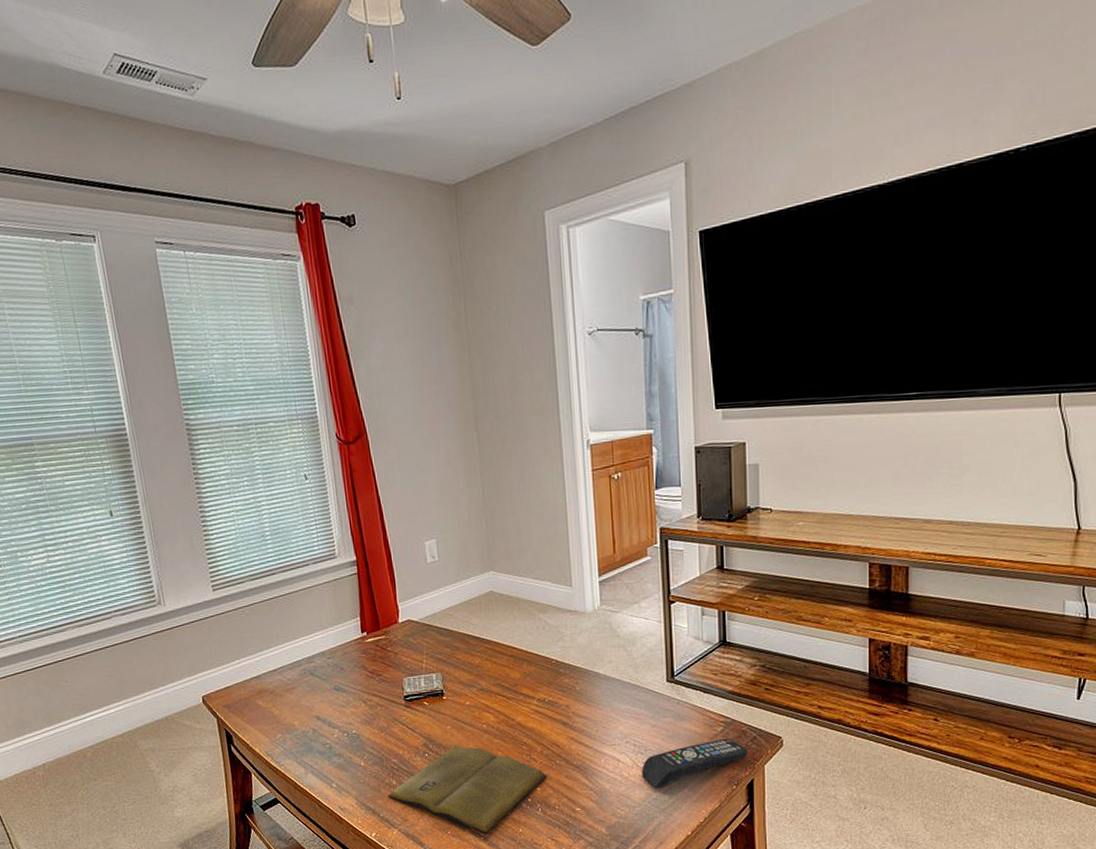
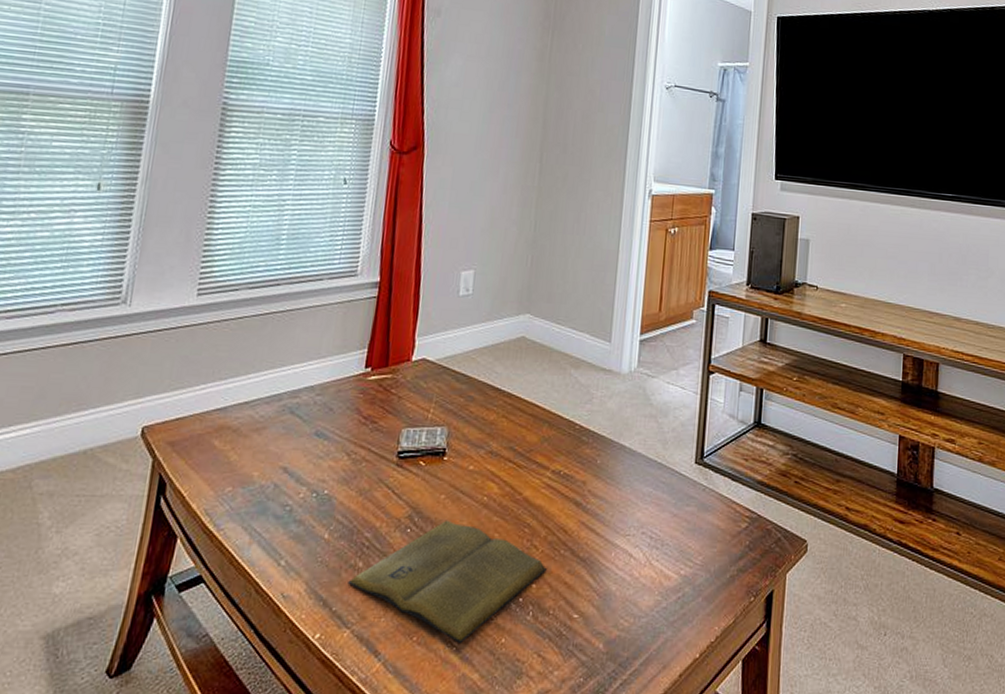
remote control: present [642,738,748,789] -> none [654,537,771,595]

